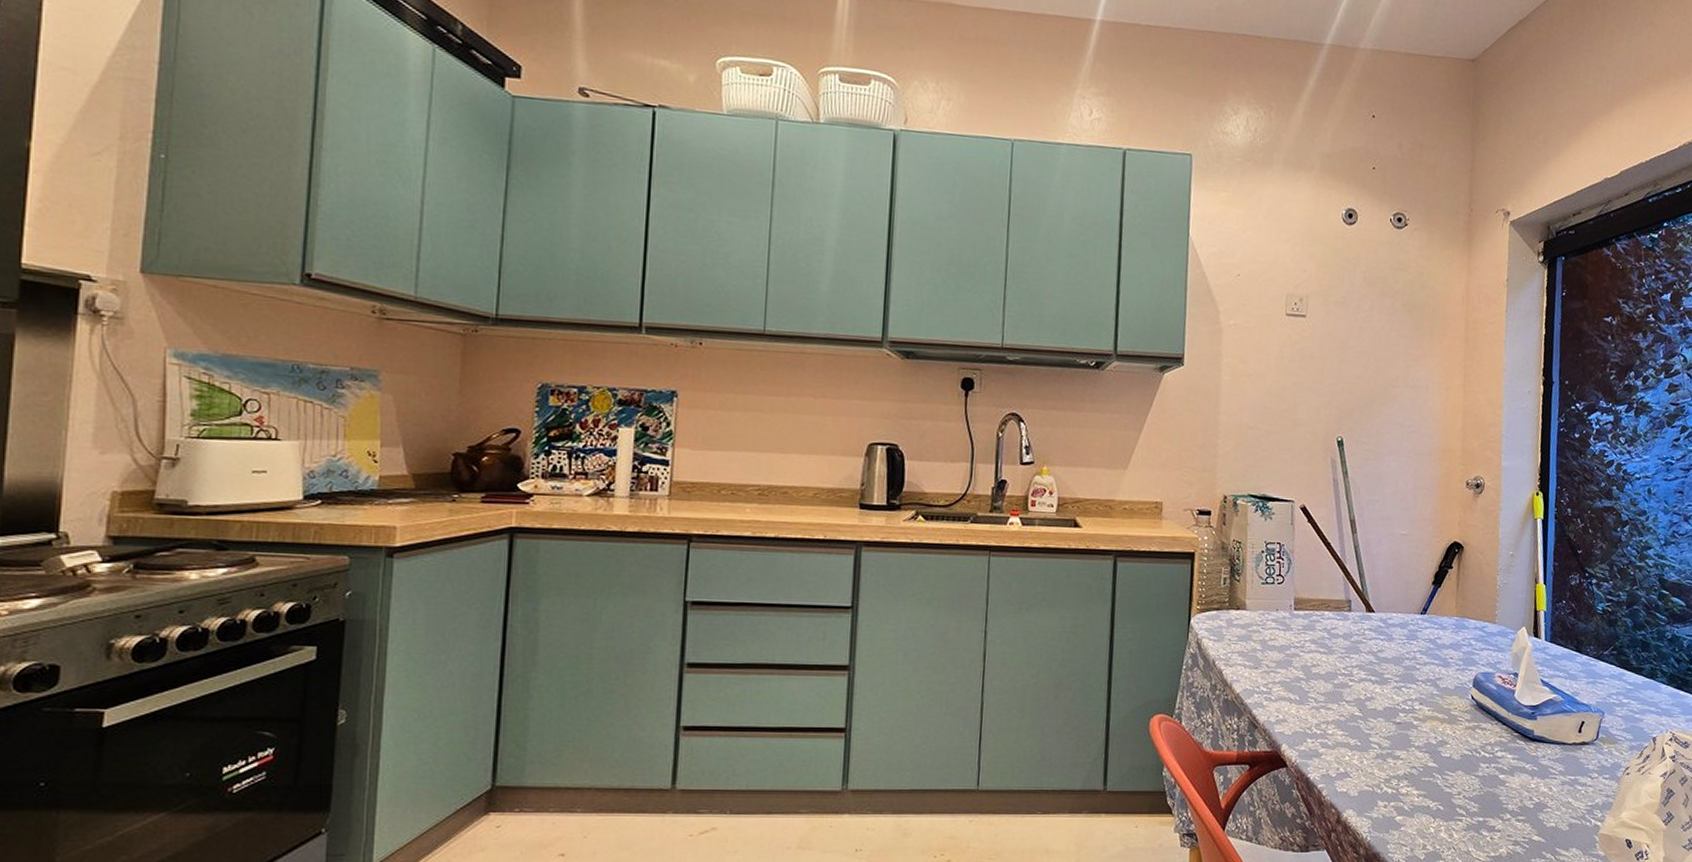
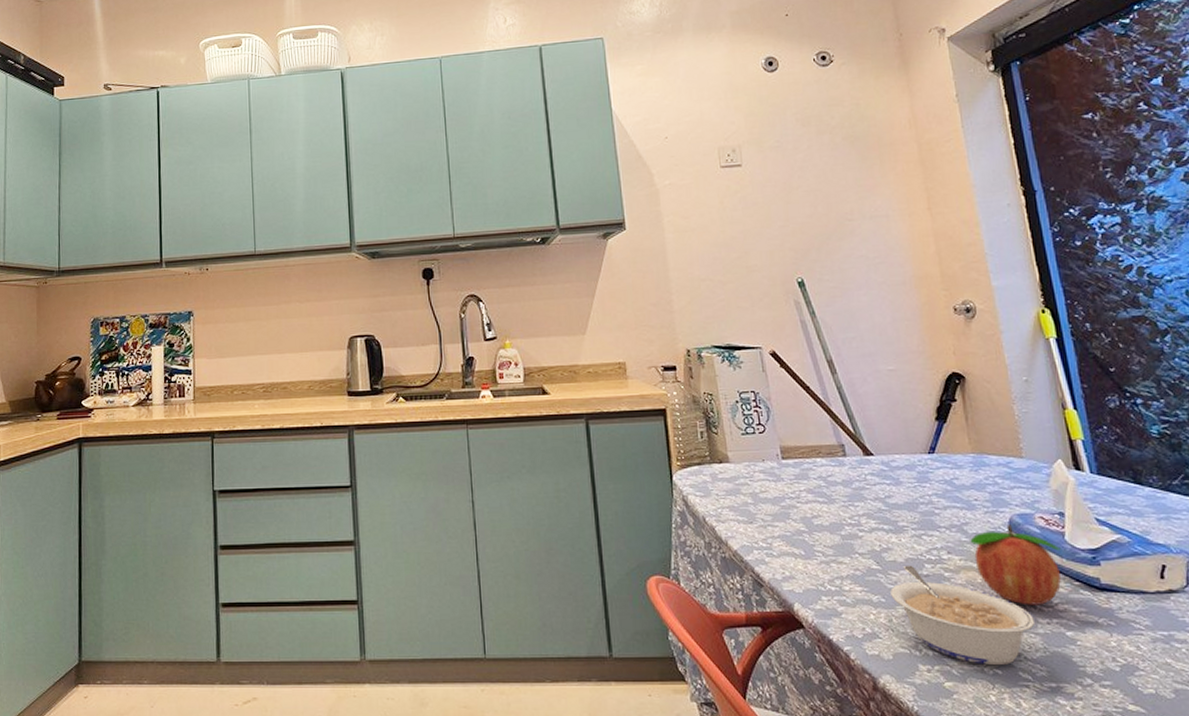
legume: none [1366,713,1478,803] -> present [890,565,1036,666]
fruit: none [1440,681,1510,752] -> present [970,525,1061,605]

